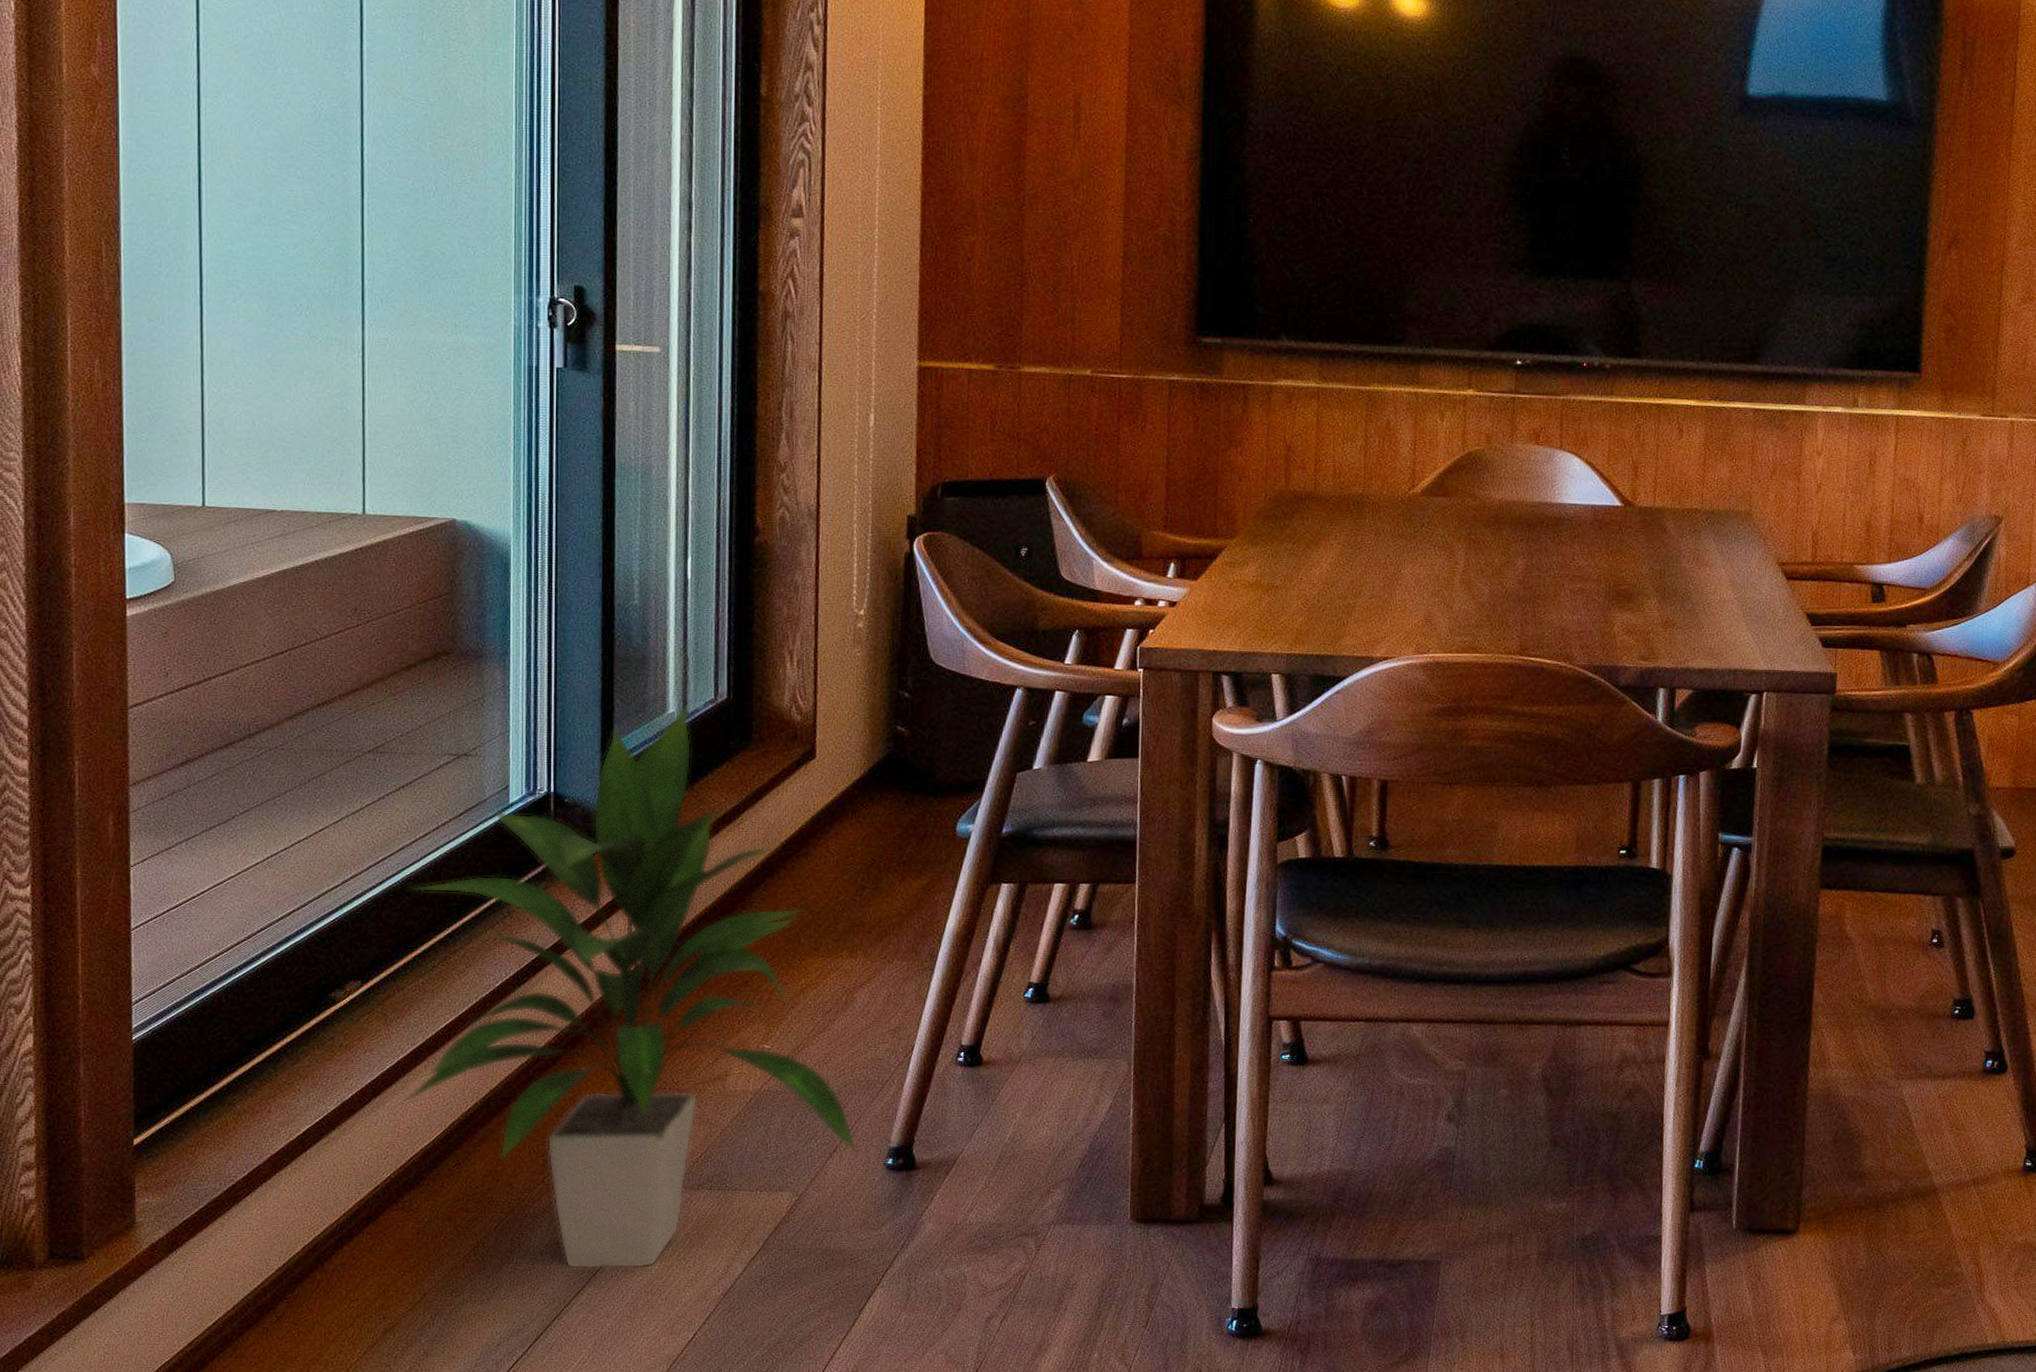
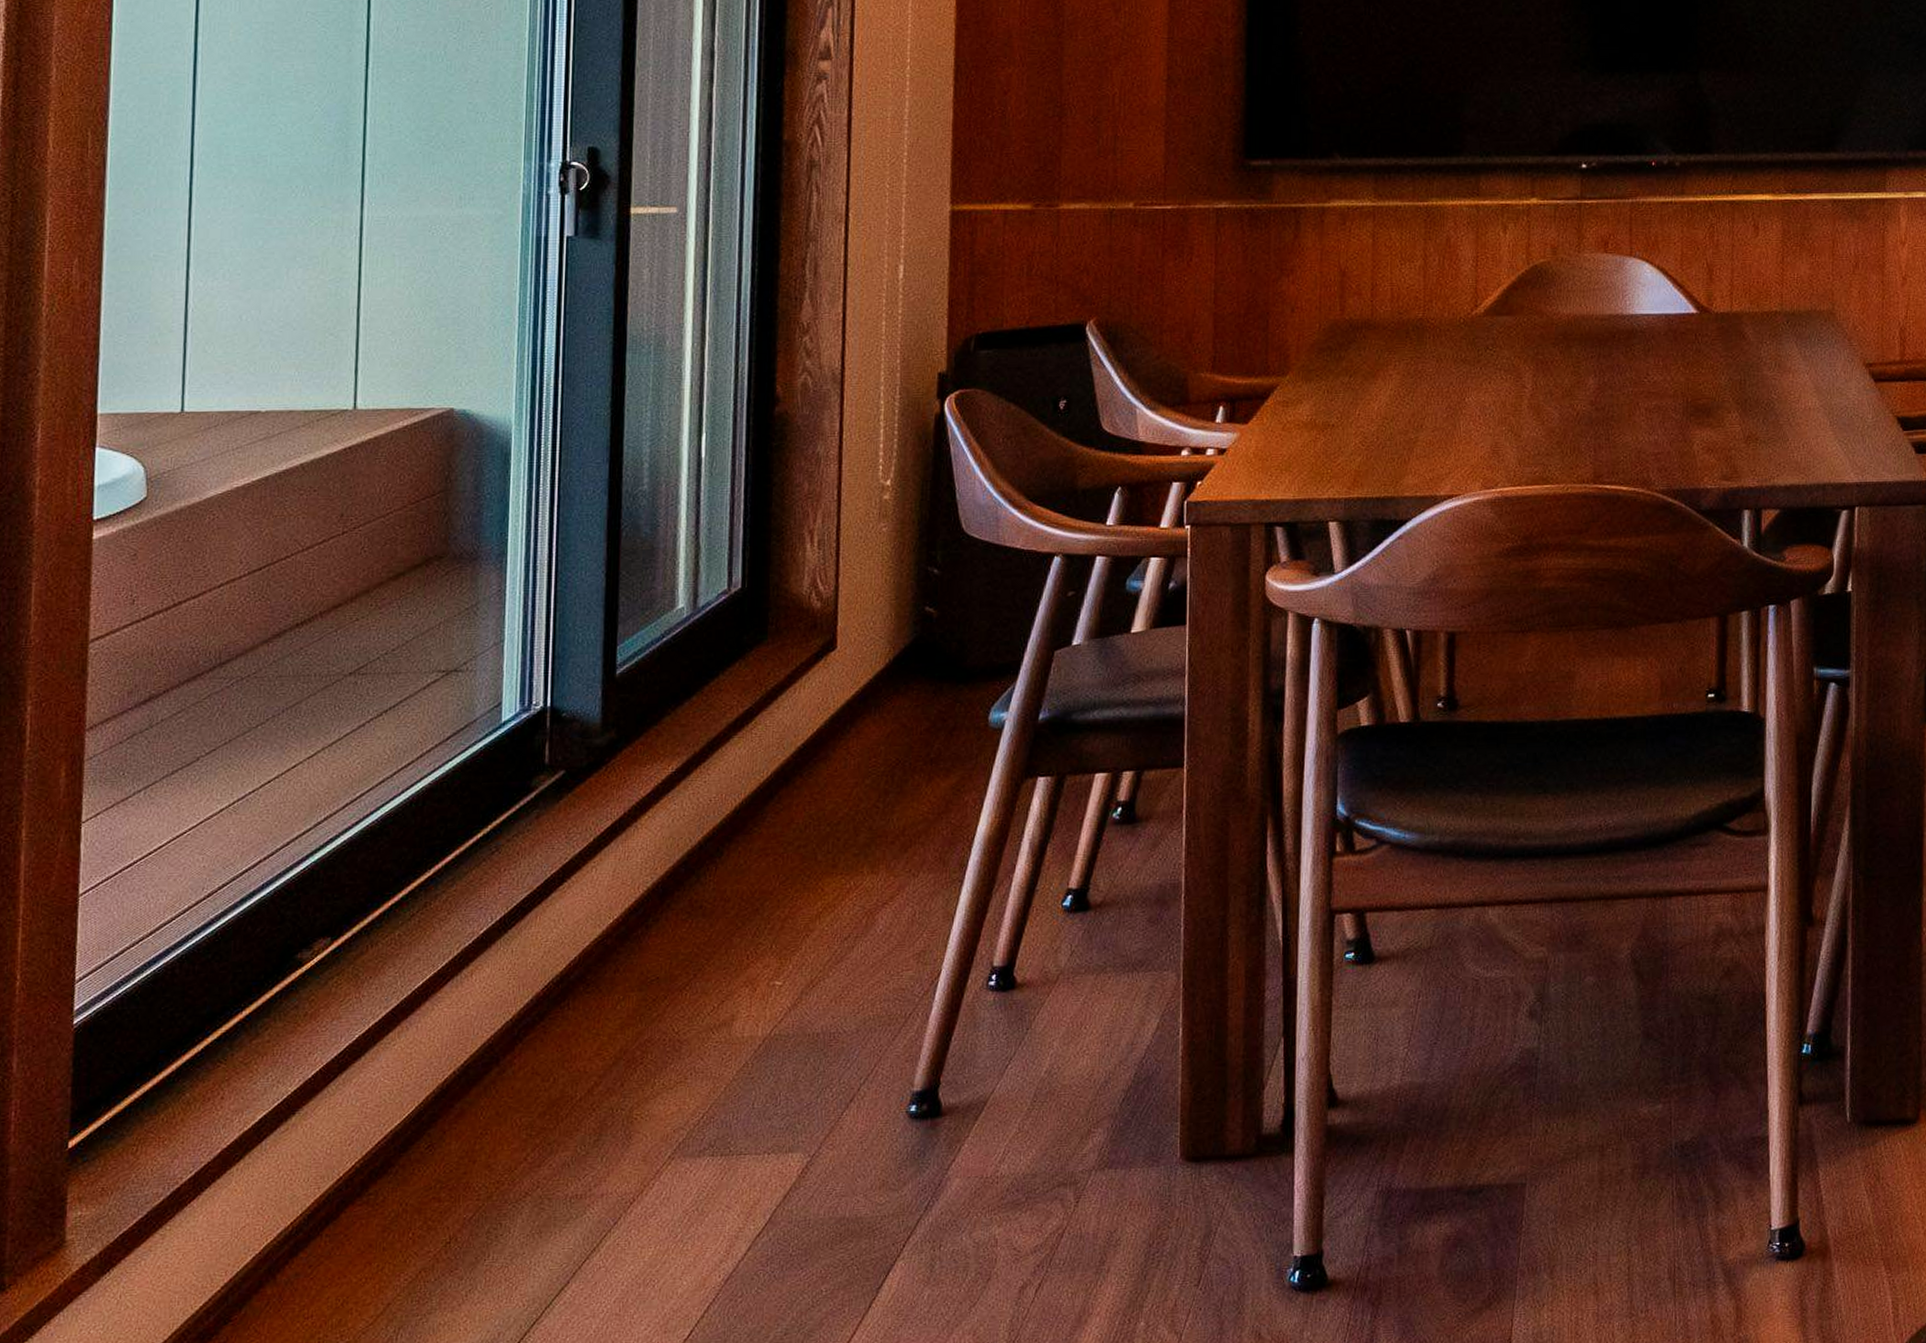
indoor plant: present [397,706,858,1269] -> none [365,599,878,1262]

